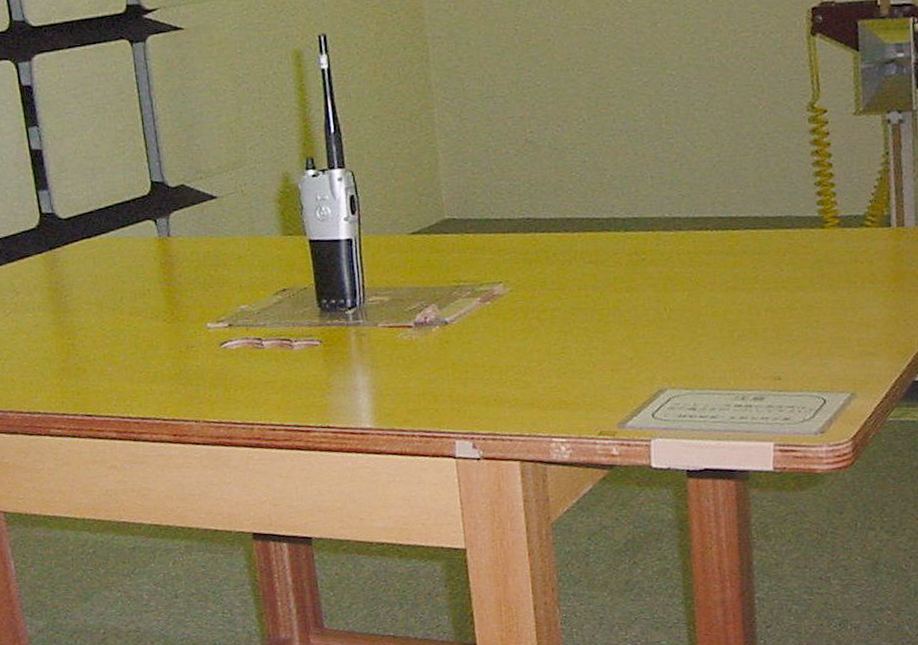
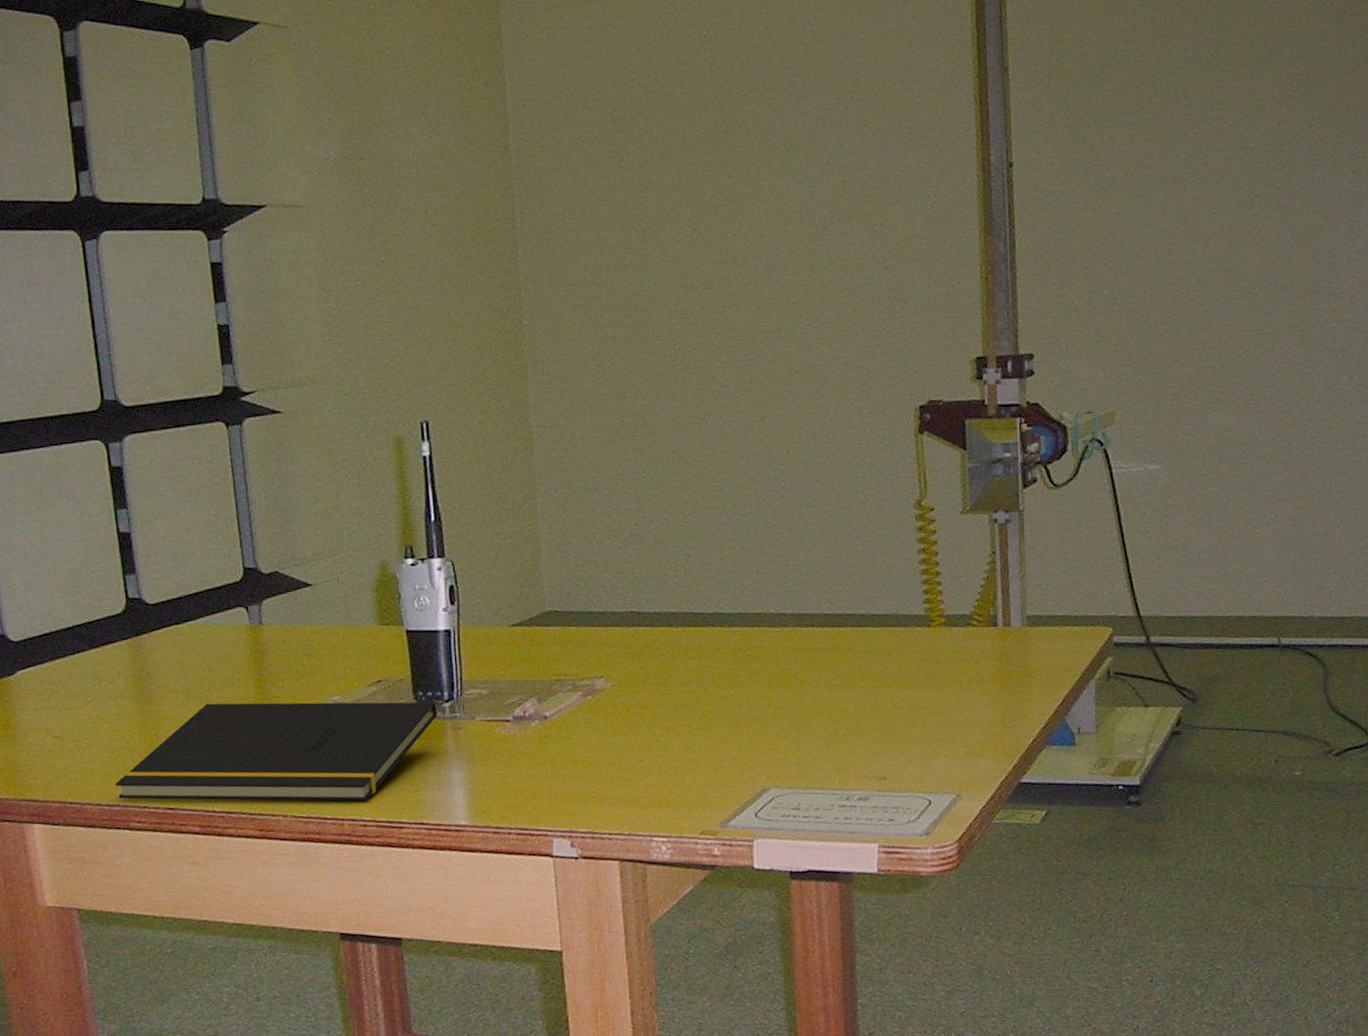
notepad: none [35,309,341,407] -> present [115,702,438,802]

